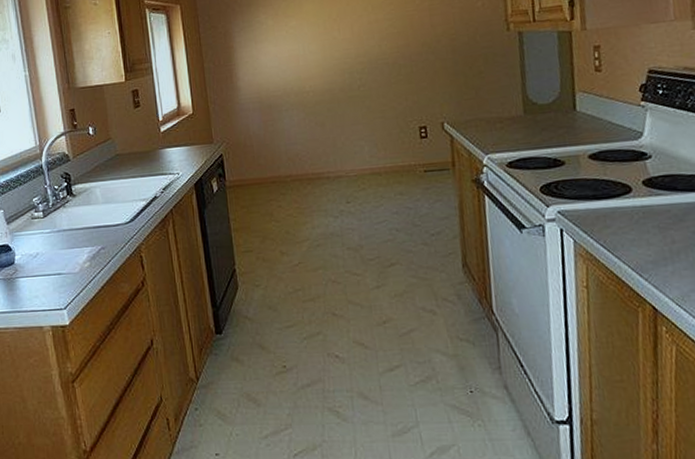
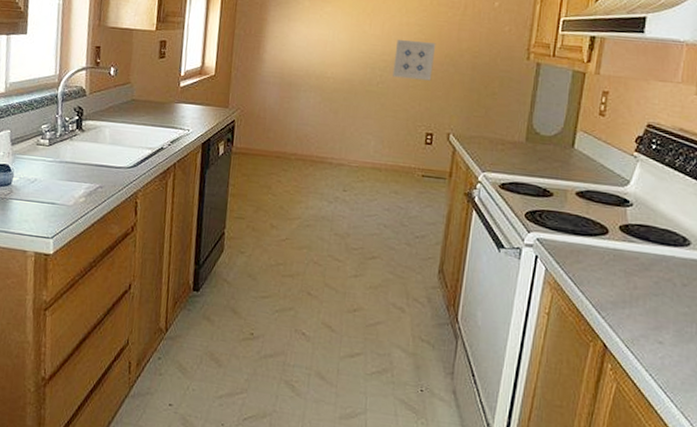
wall art: none [369,34,413,78] -> present [392,40,436,81]

